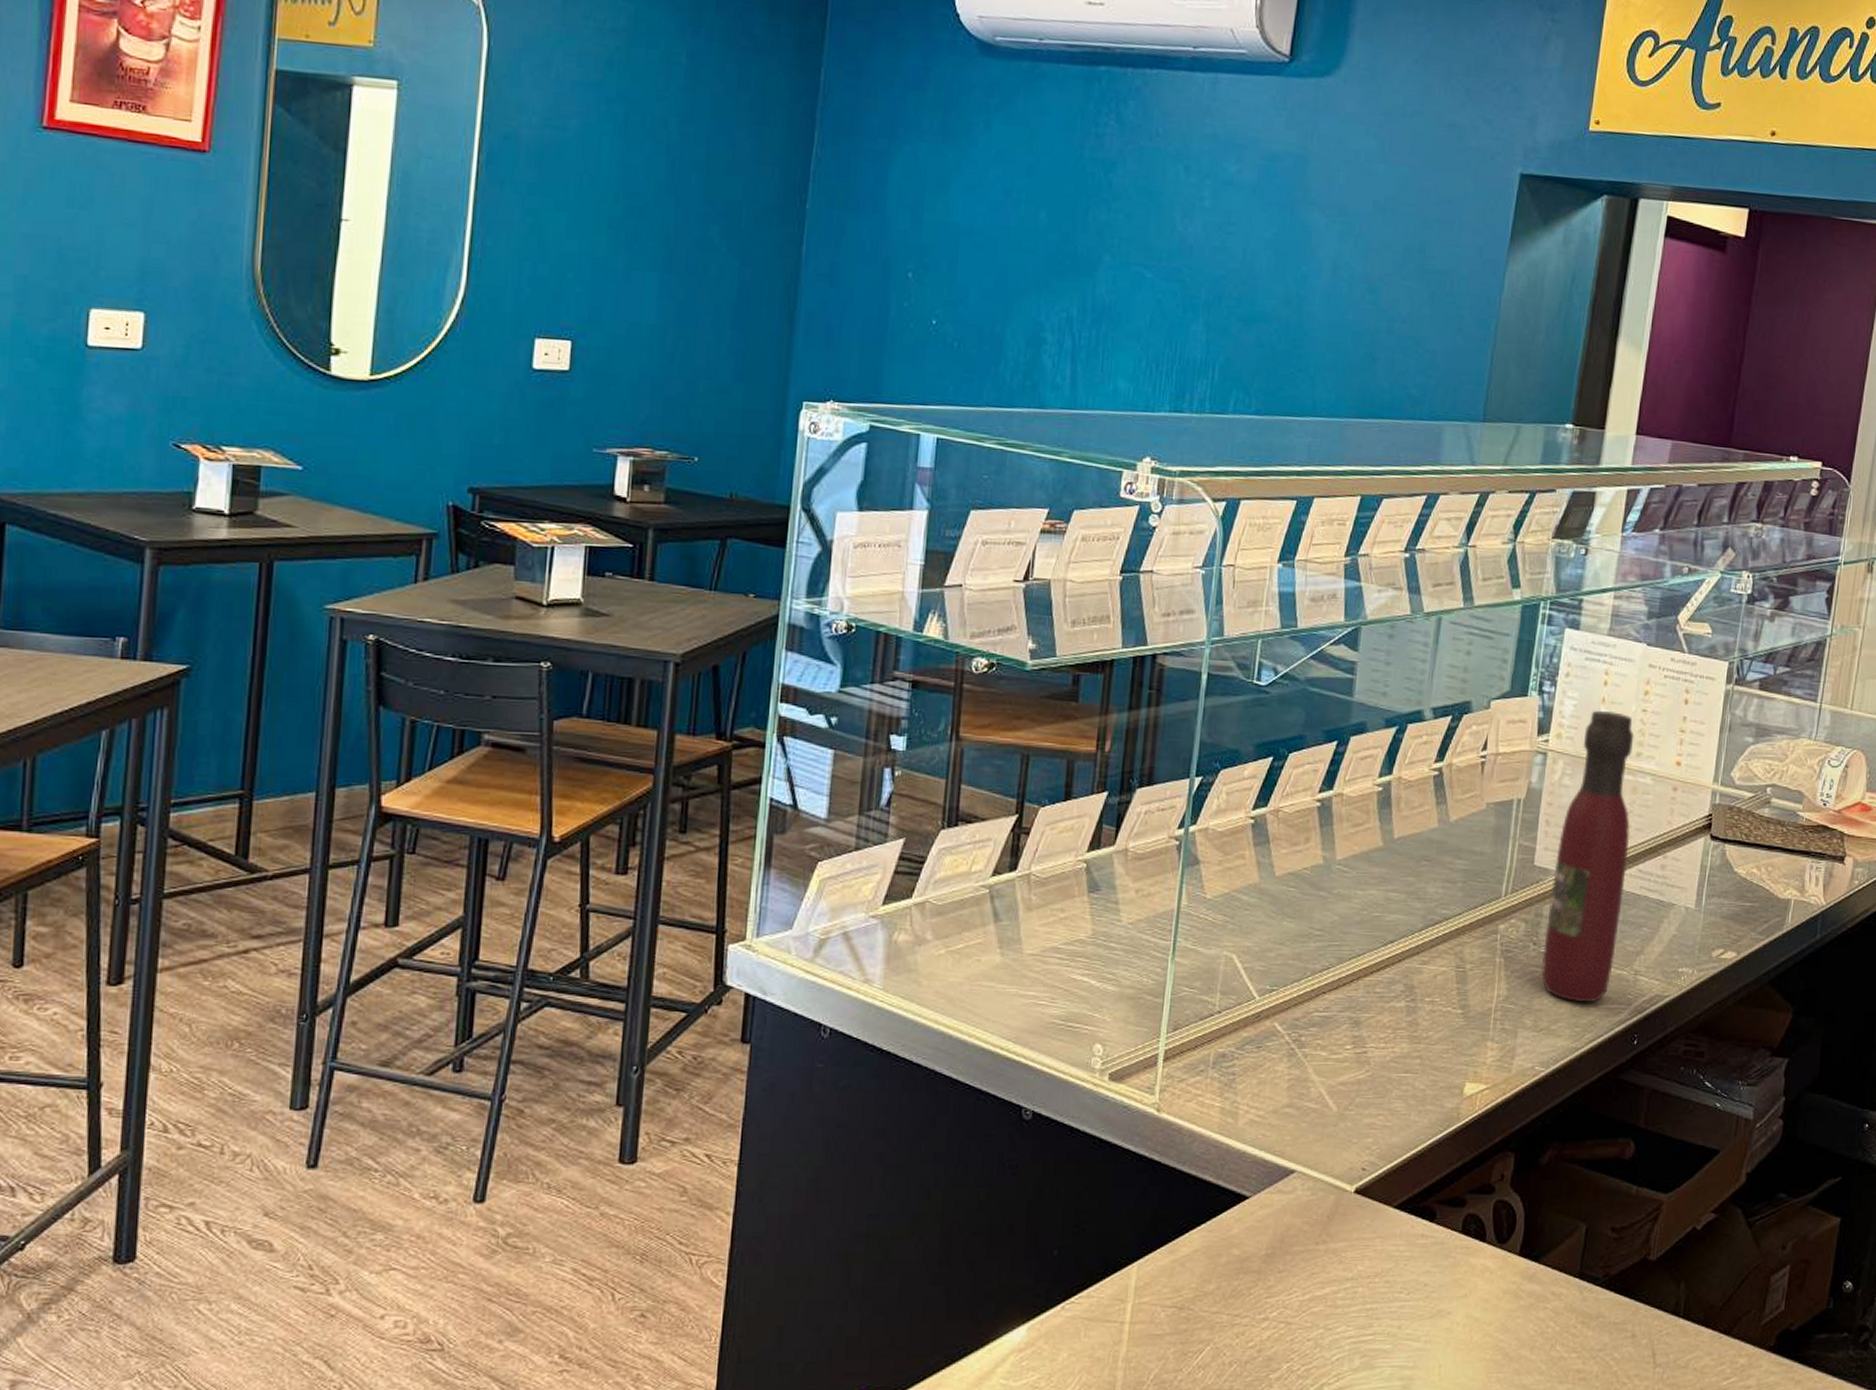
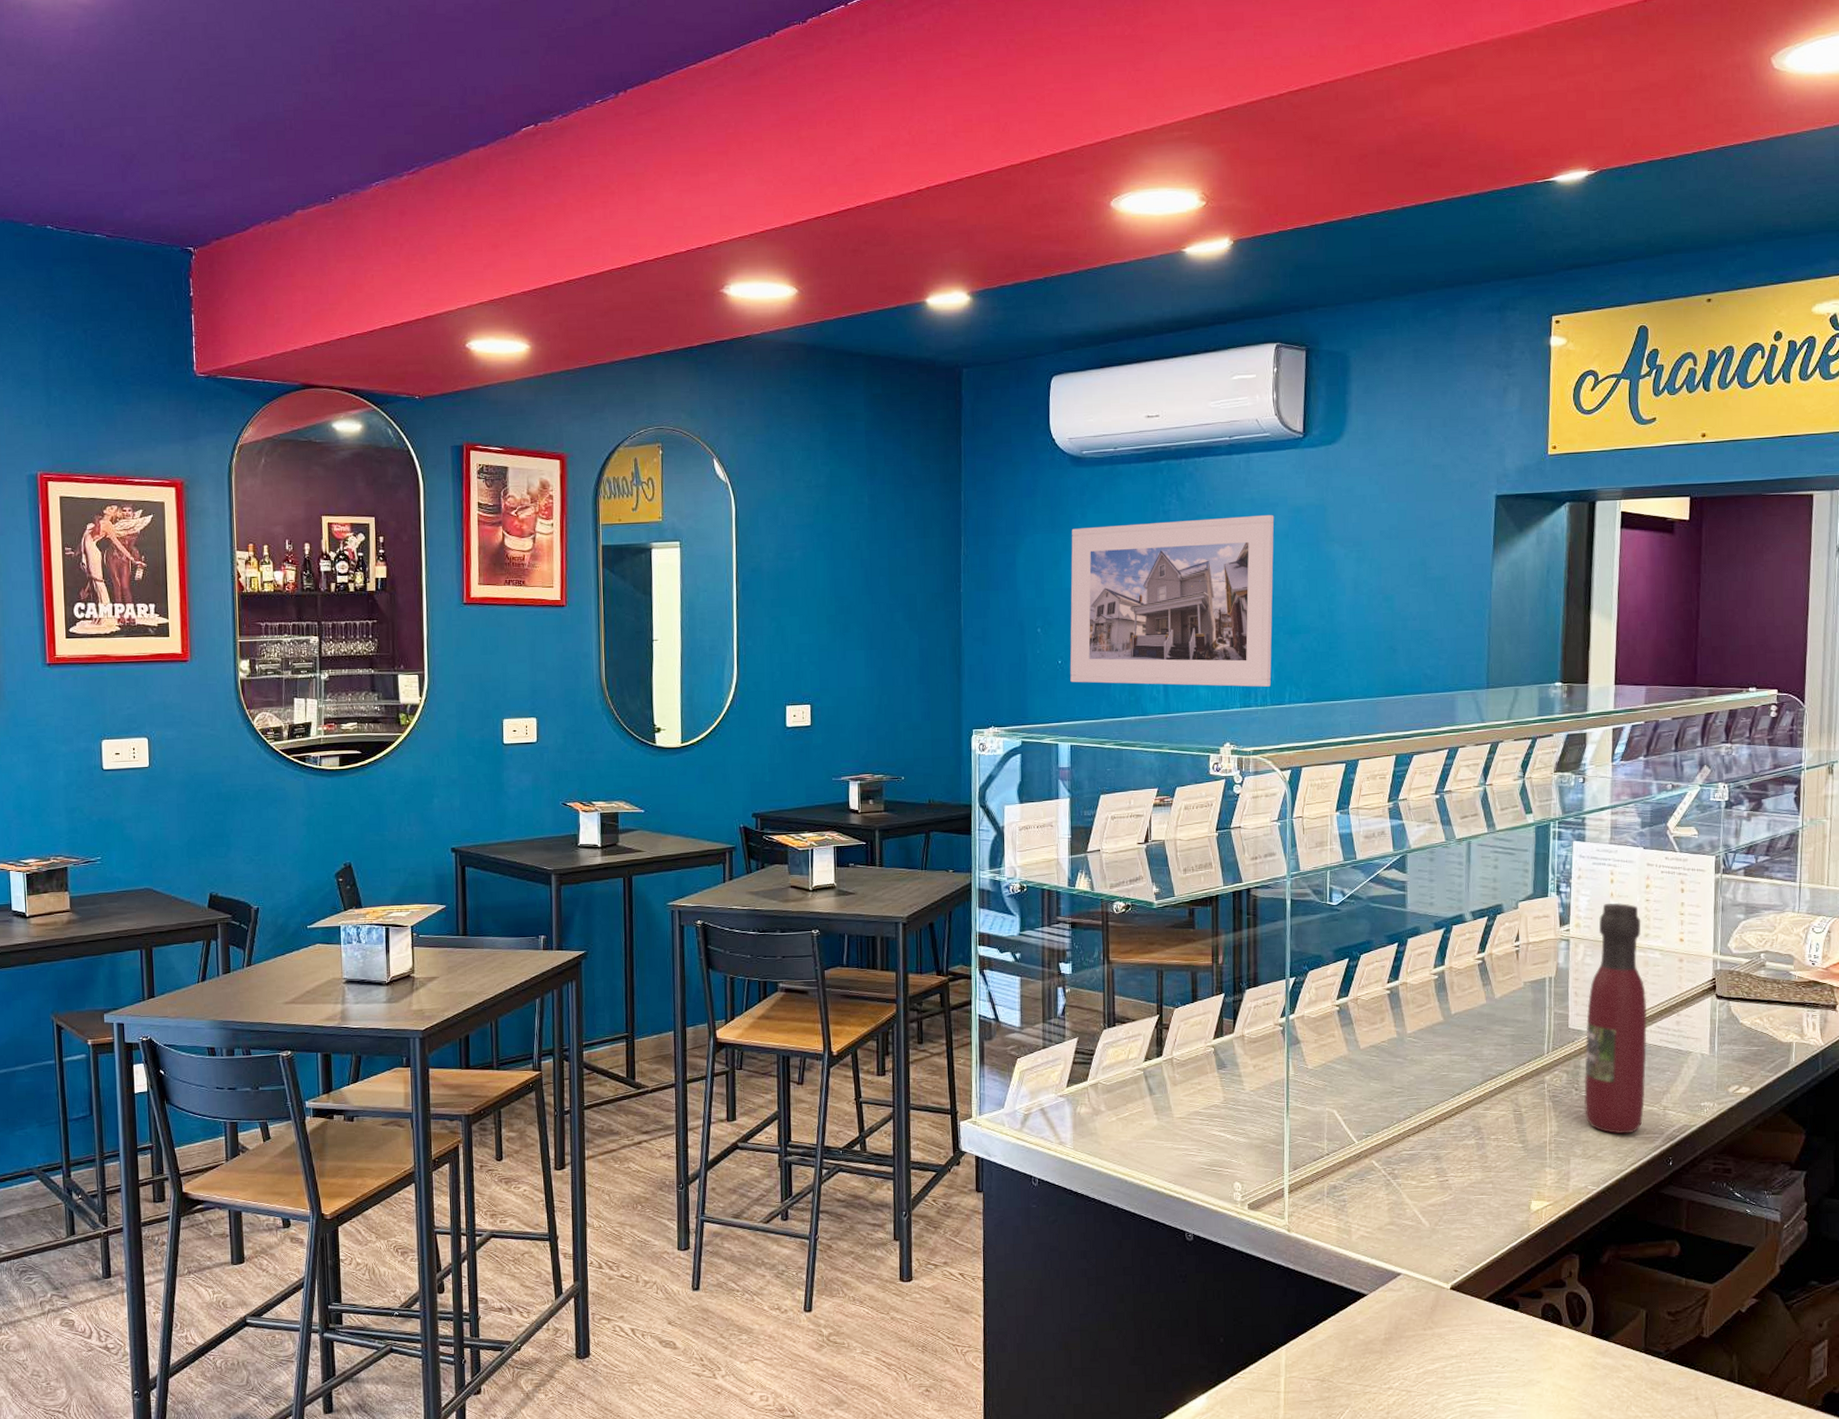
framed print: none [946,141,1241,388] -> present [1070,514,1275,687]

